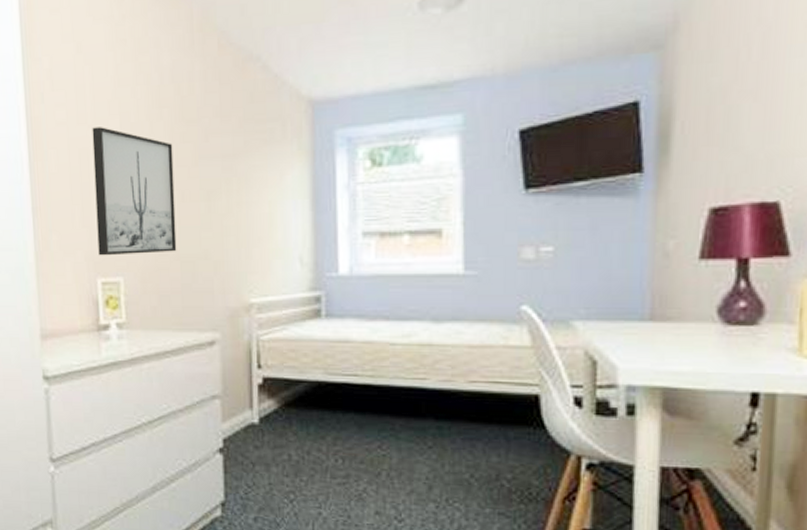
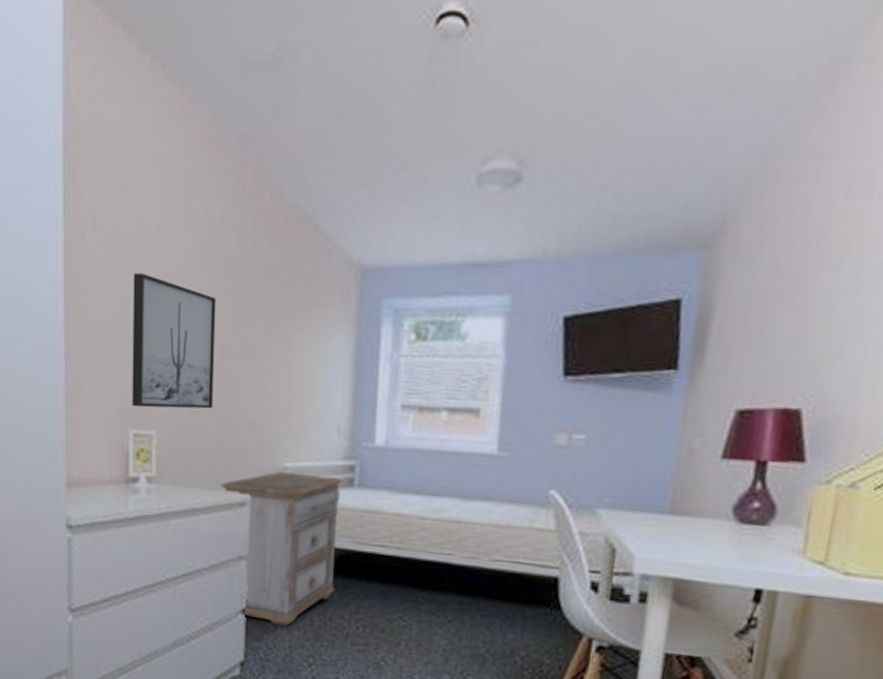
nightstand: none [189,308,311,463] -> present [221,471,343,626]

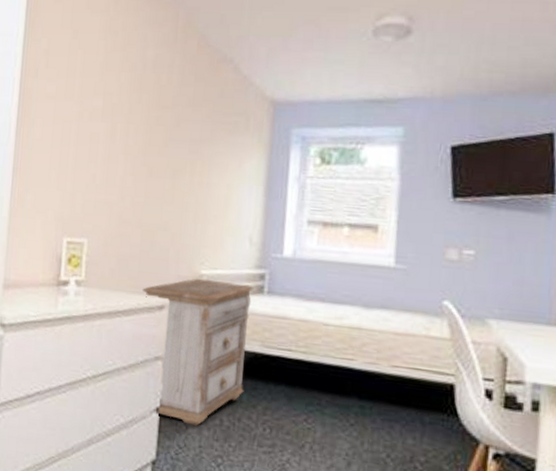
wall art: present [132,273,216,409] -> none [68,103,147,221]

